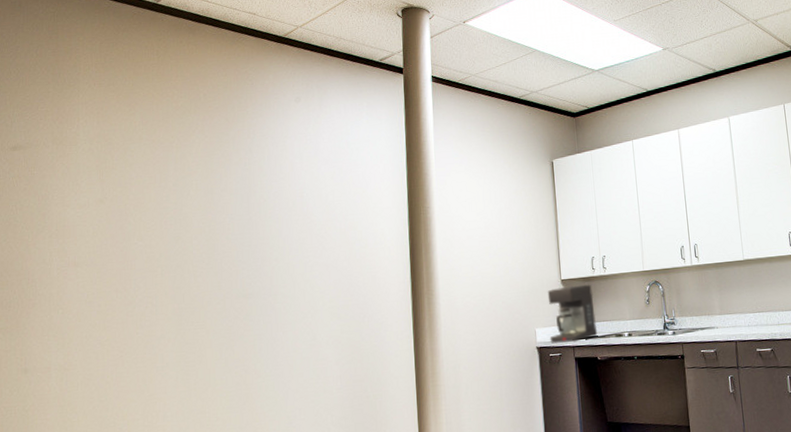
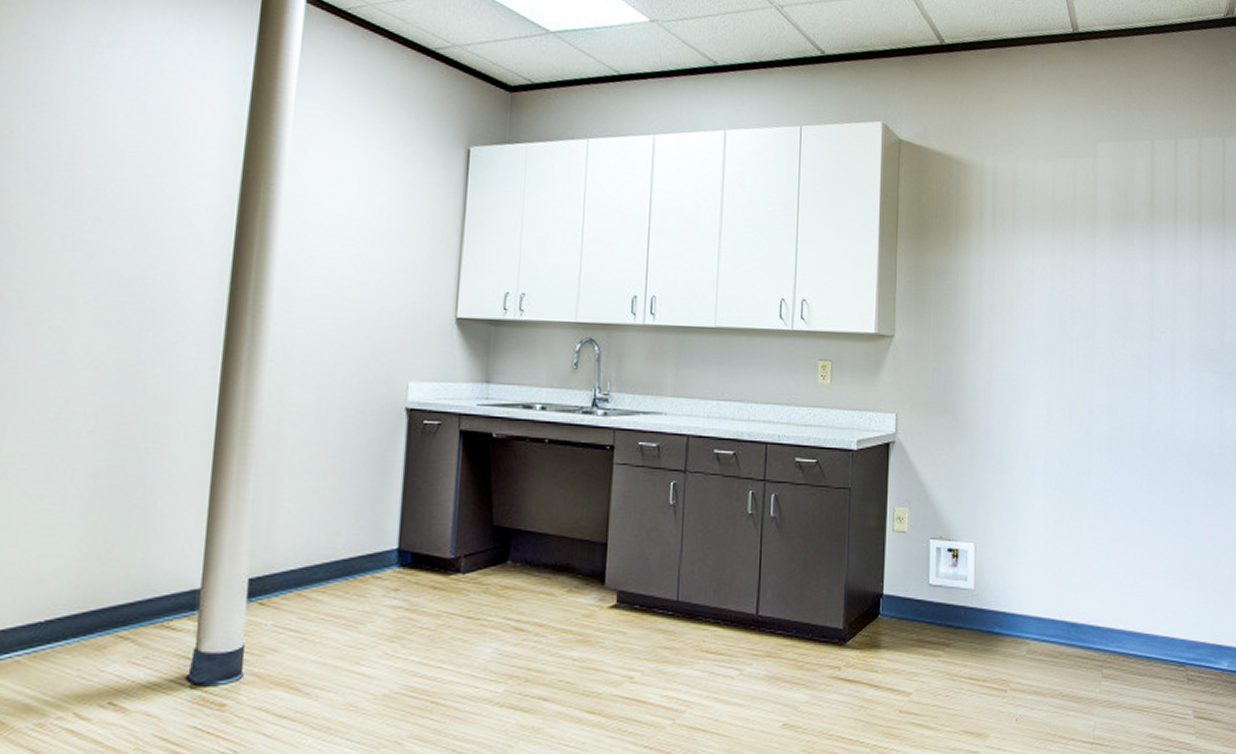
coffee maker: present [547,284,598,344] -> none [427,328,500,409]

